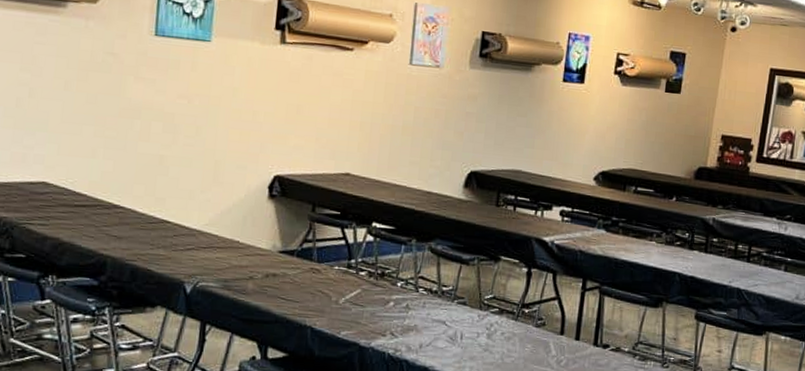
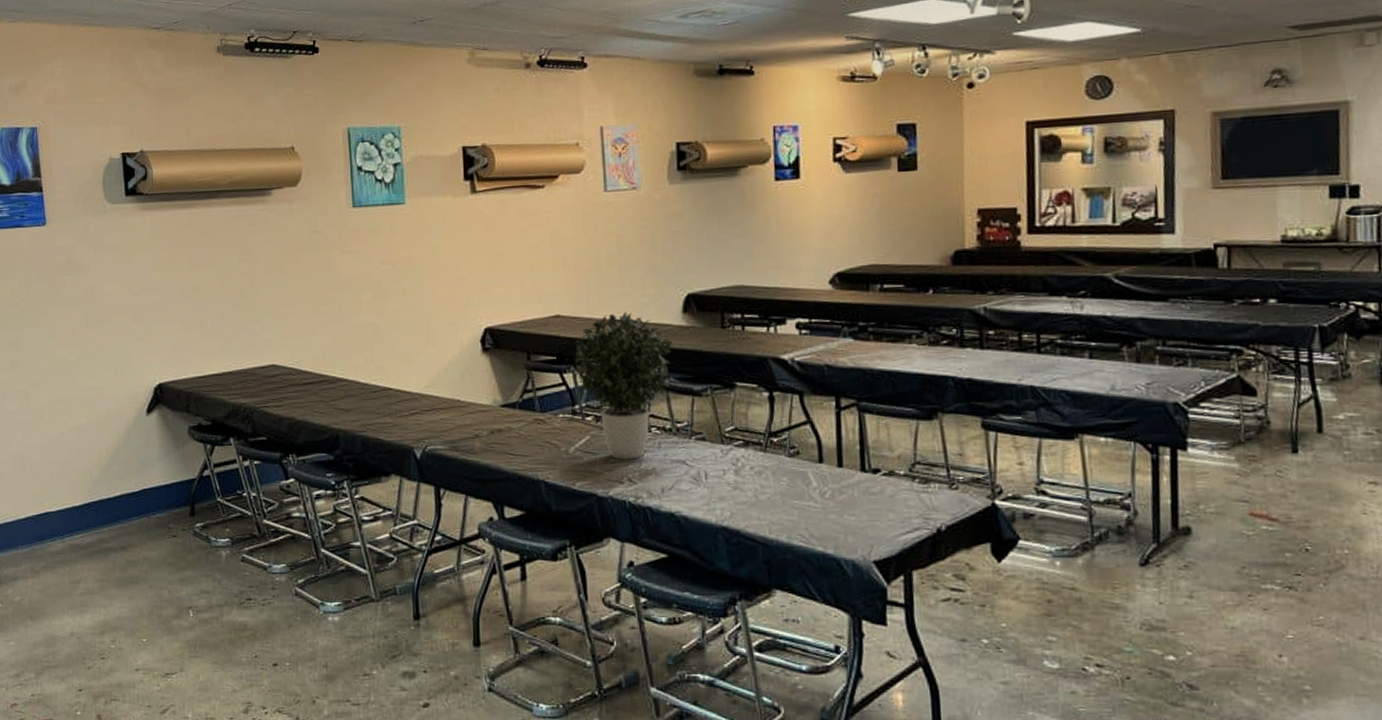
potted plant: none [353,178,451,316] -> present [572,311,673,460]

